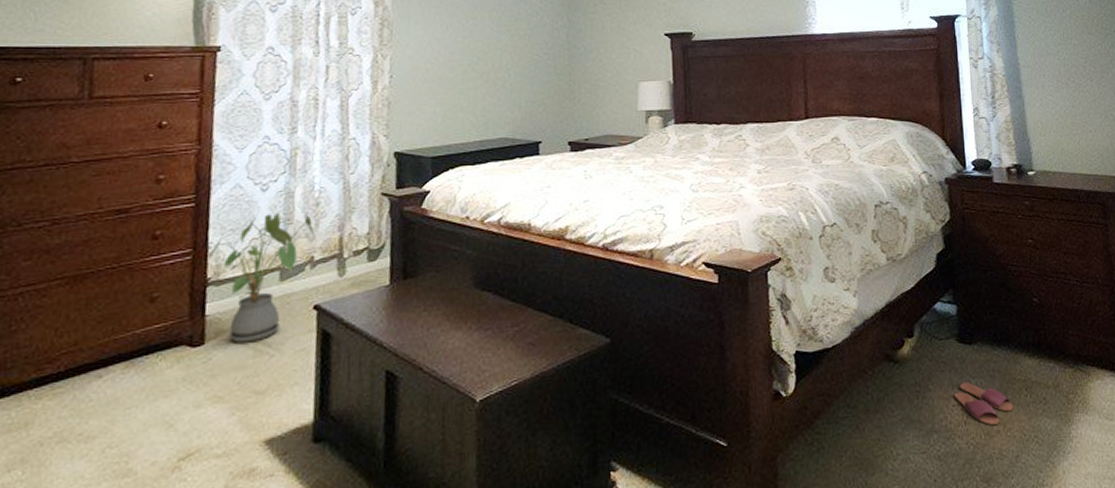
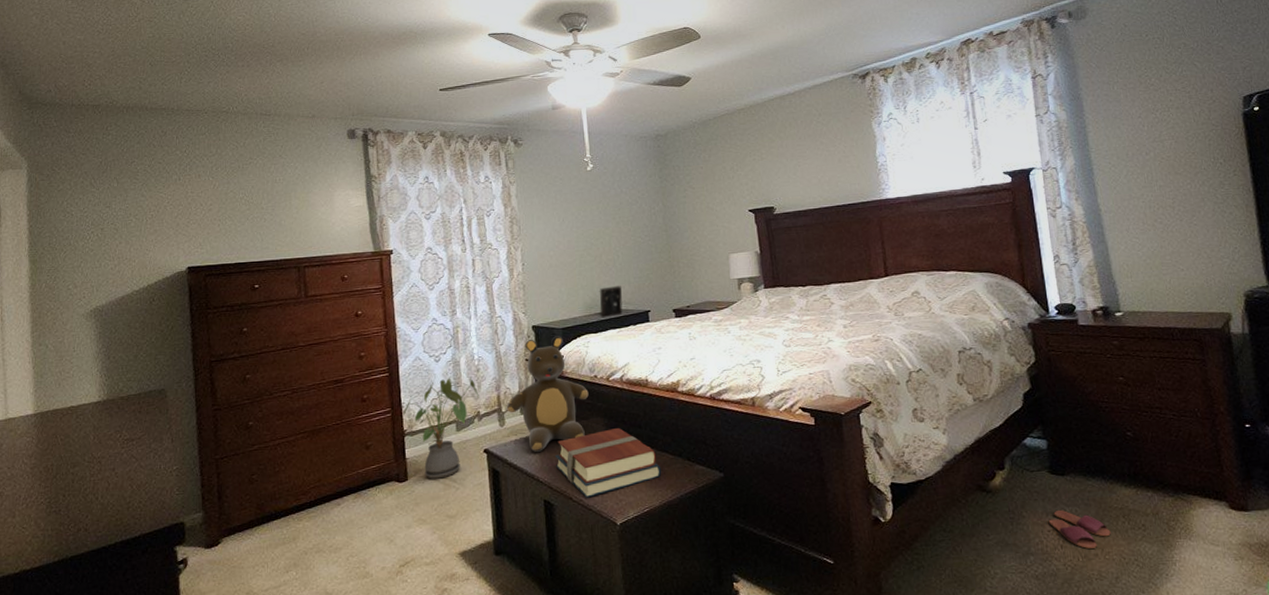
teddy bear: none [349,166,457,310] -> present [506,336,589,452]
books: none [405,280,537,368] -> present [554,427,662,498]
picture frame: none [480,110,511,148] -> present [599,286,623,318]

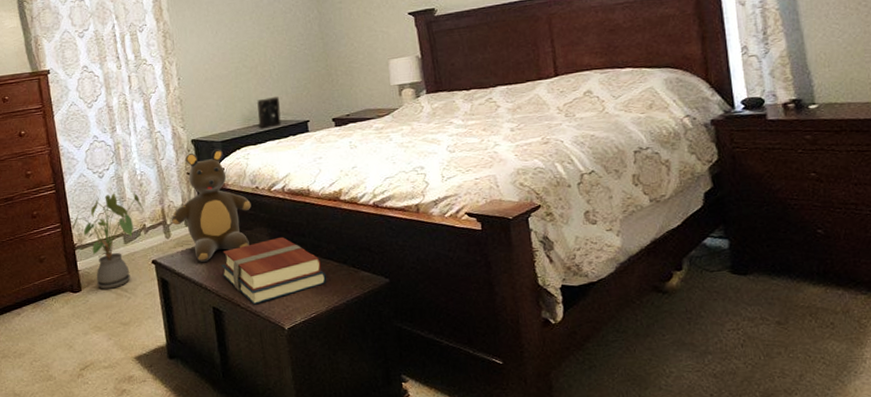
slippers: present [1048,509,1111,550] -> none [728,309,796,348]

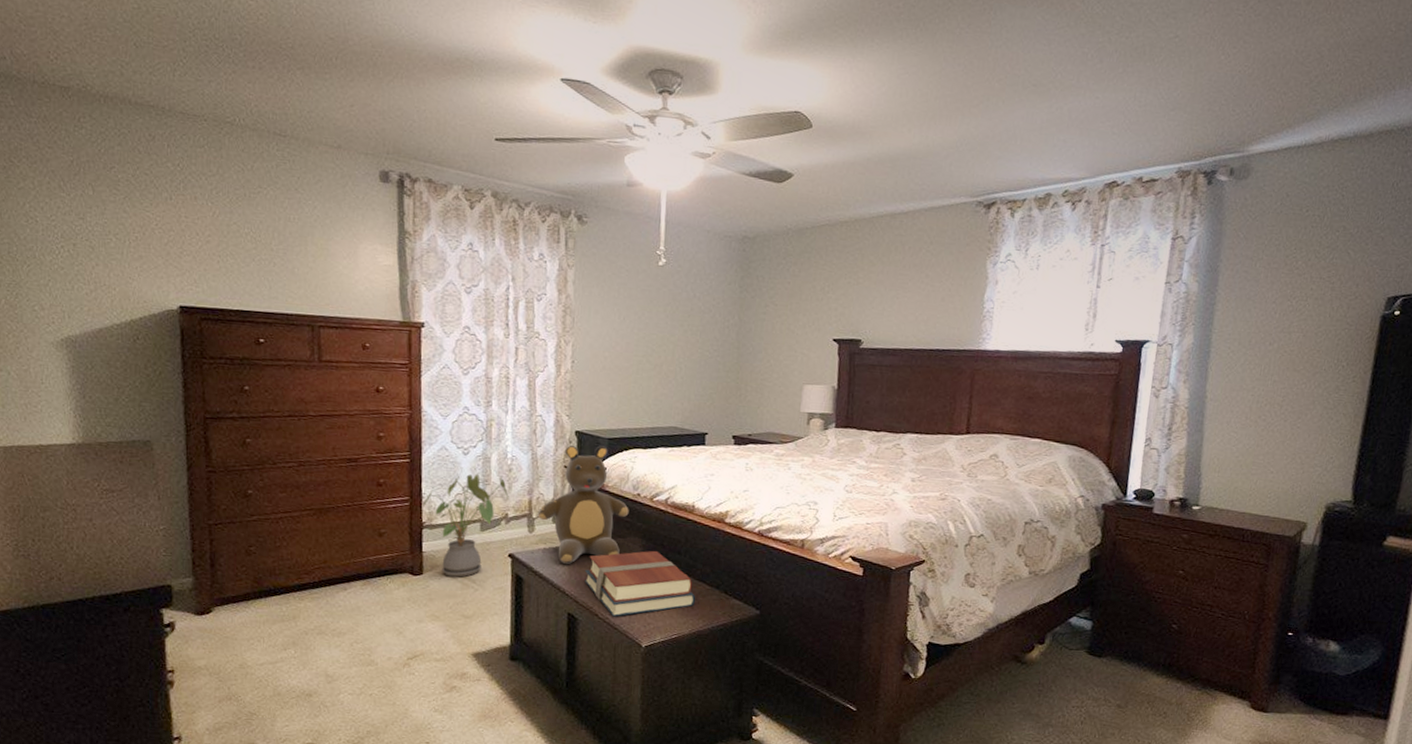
picture frame: present [257,97,281,130] -> none [652,400,681,434]

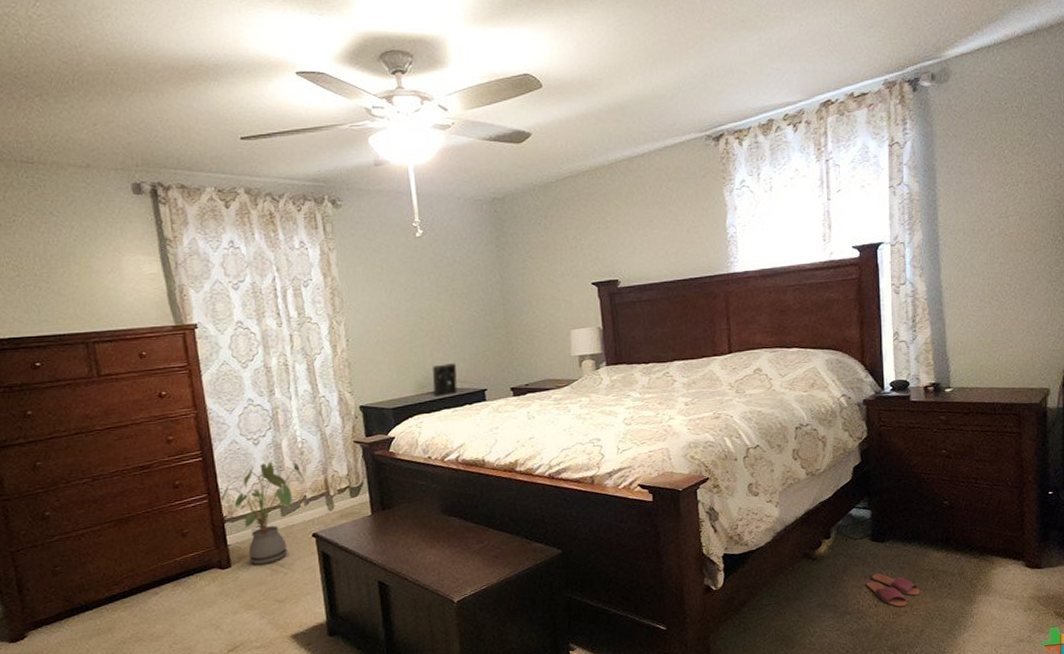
teddy bear: present [537,445,629,564] -> none [334,416,423,535]
books: present [584,550,696,617] -> none [388,508,499,578]
picture frame: none [652,400,681,434] -> present [432,363,458,398]
slippers: none [1074,688,1132,729] -> present [866,573,920,607]

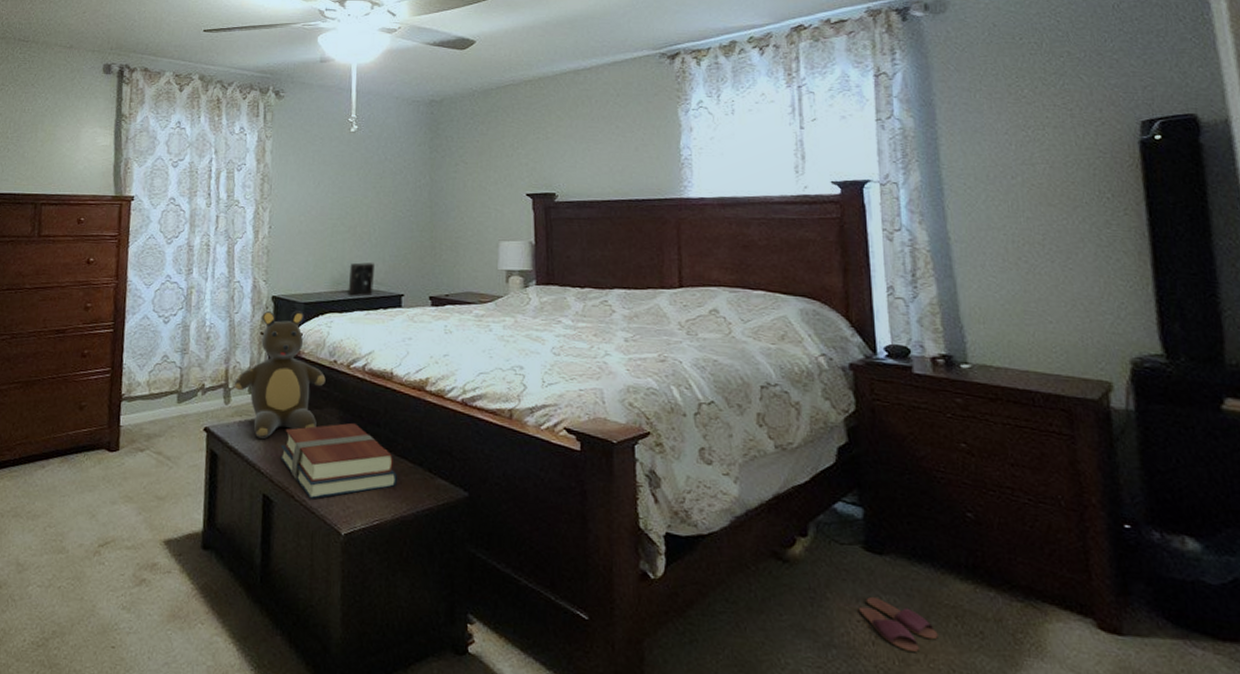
house plant: present [220,461,305,565] -> none [122,342,206,454]
teddy bear: none [334,416,423,535] -> present [233,310,326,439]
books: none [388,508,499,578] -> present [280,422,398,499]

